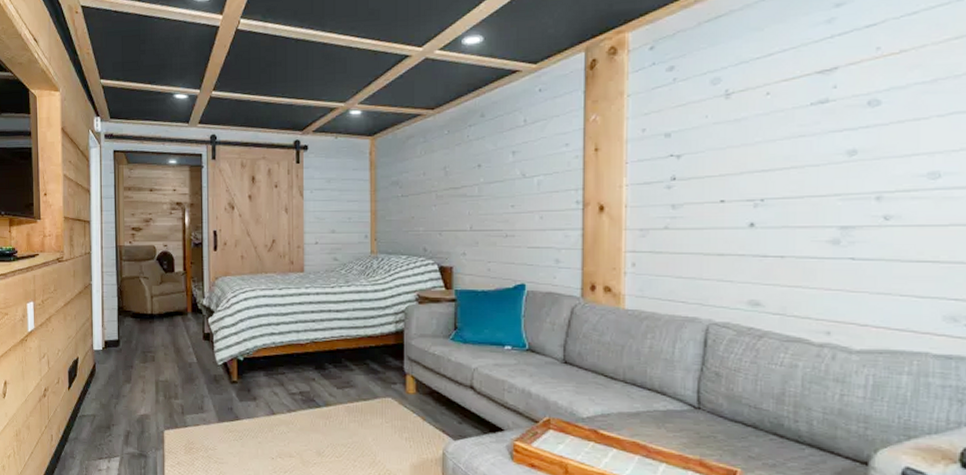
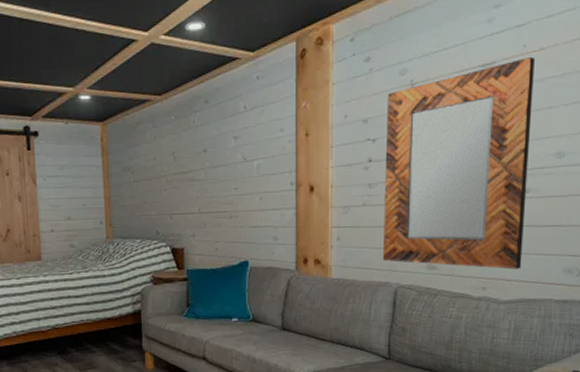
home mirror: none [691,60,893,312] -> present [383,56,535,270]

